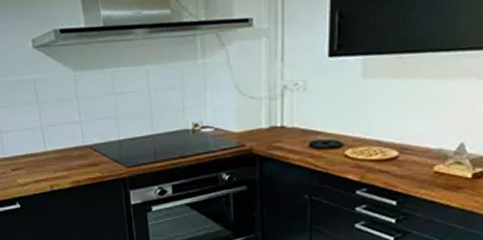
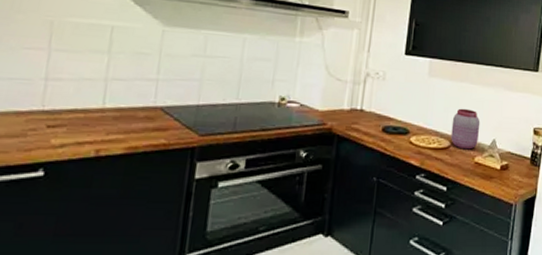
jar: none [399,110,441,158] -> present [451,108,480,150]

